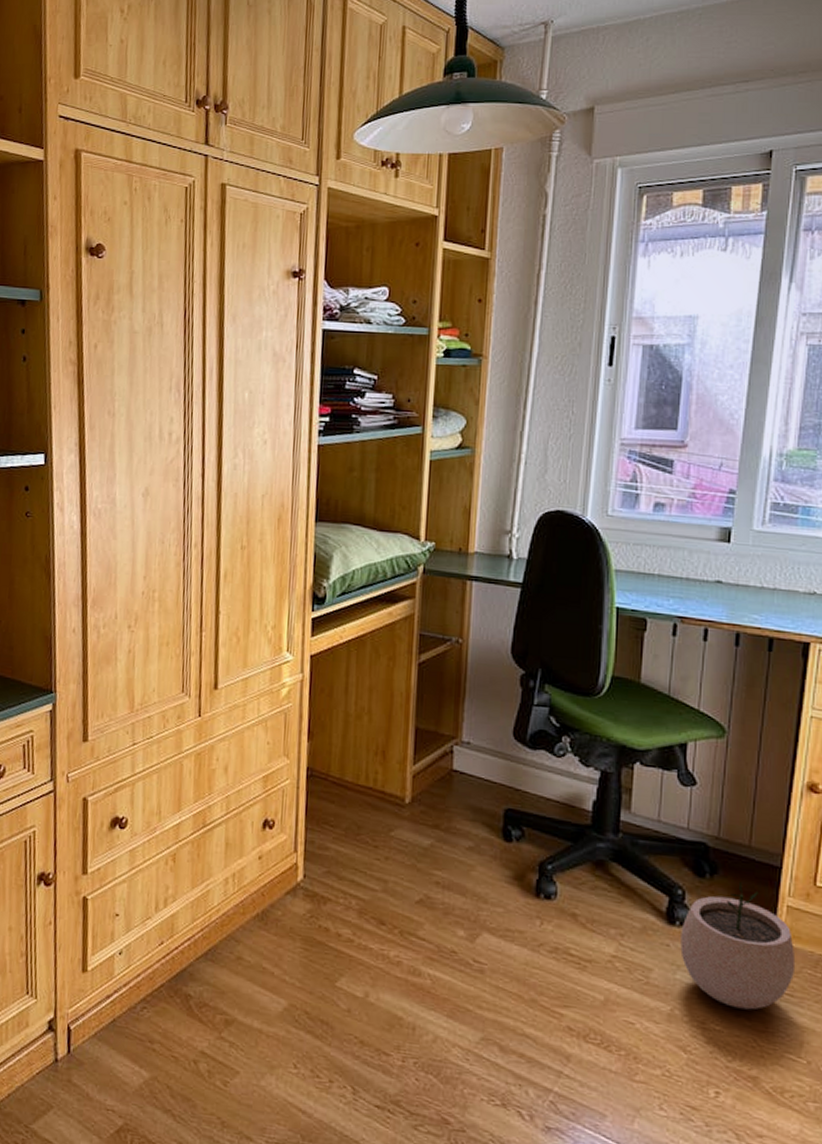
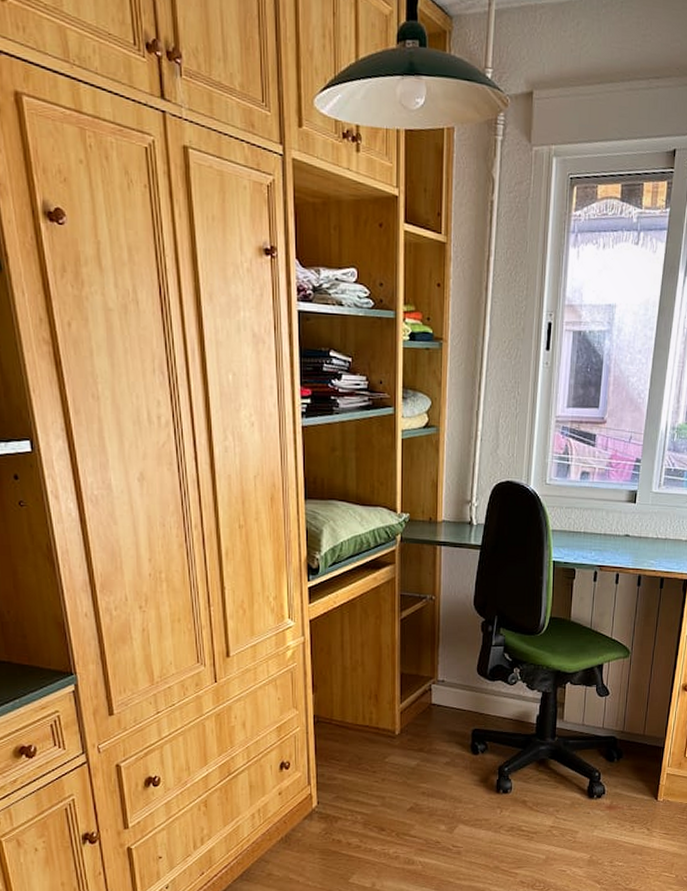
plant pot: present [680,880,796,1010] -> none [597,760,671,849]

